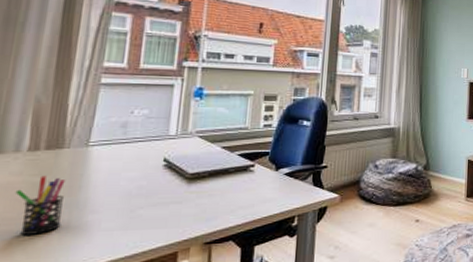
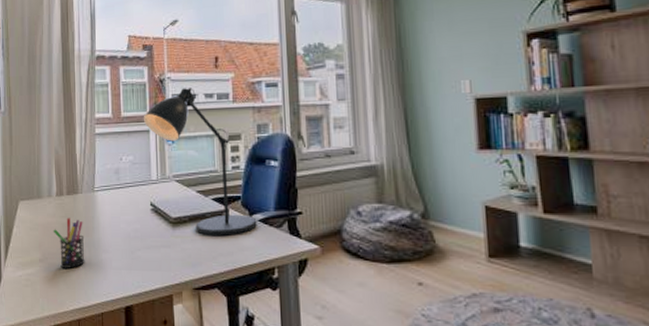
desk lamp: none [167,47,283,191] -> present [143,88,257,237]

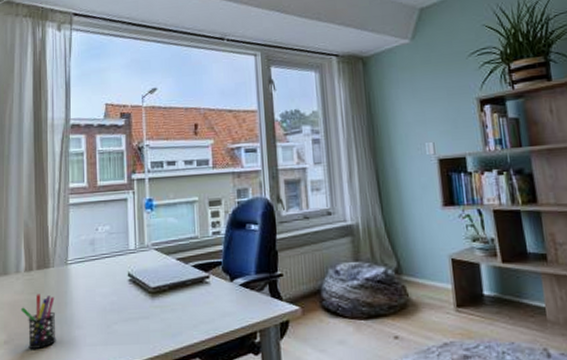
desk lamp: present [143,88,257,237] -> none [120,155,238,304]

